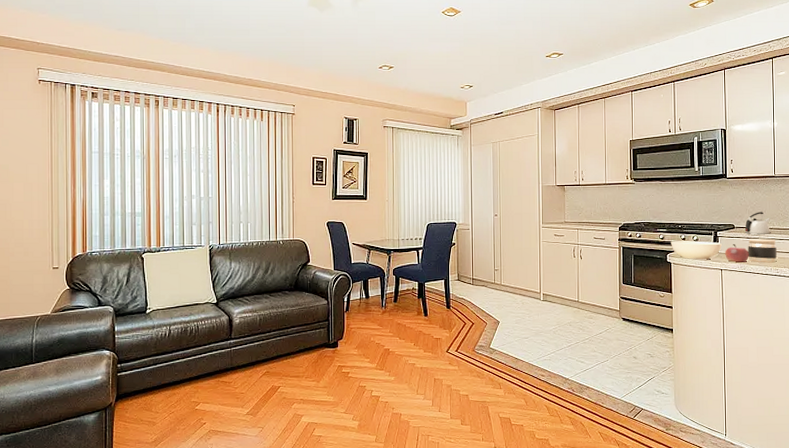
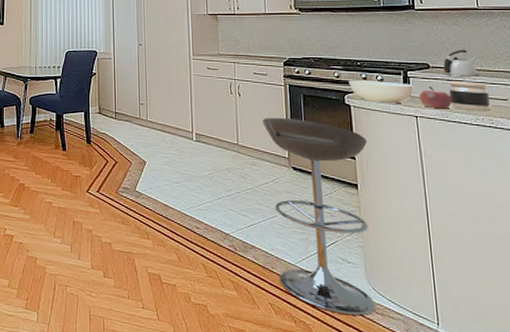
bar stool: none [599,276,682,435] -> present [262,117,376,316]

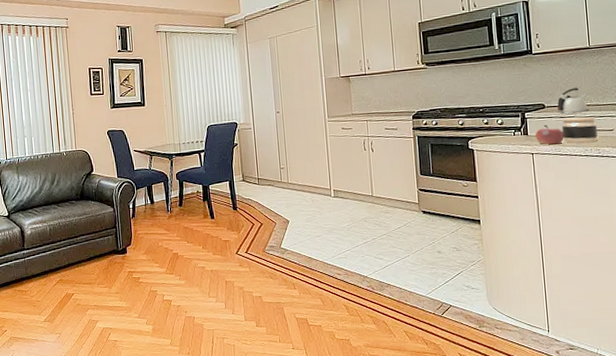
bar stool: present [262,117,376,316] -> none [394,167,496,333]
bowl: present [348,80,415,104] -> none [472,124,531,145]

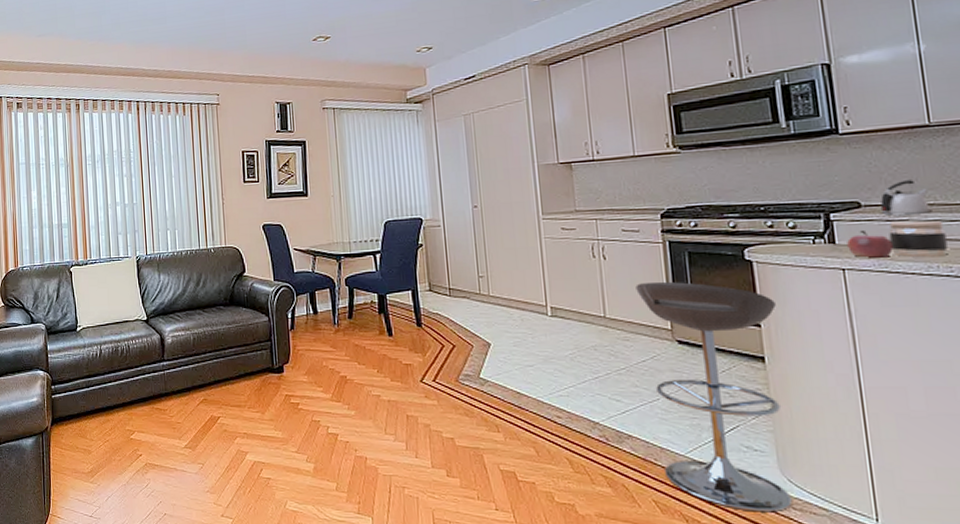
bar stool: none [394,167,496,333] -> present [635,281,793,513]

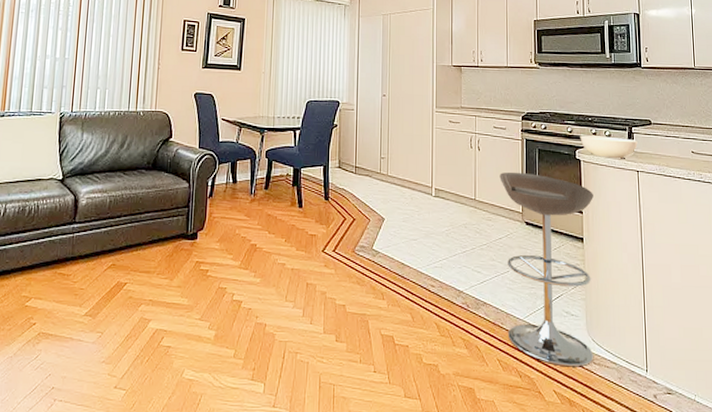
bowl: none [748,228,841,256] -> present [580,135,638,159]
fruit: present [847,229,893,258] -> none [641,141,668,164]
kettle: present [880,180,930,217] -> none [663,107,692,134]
jar: present [889,219,948,258] -> none [667,137,700,167]

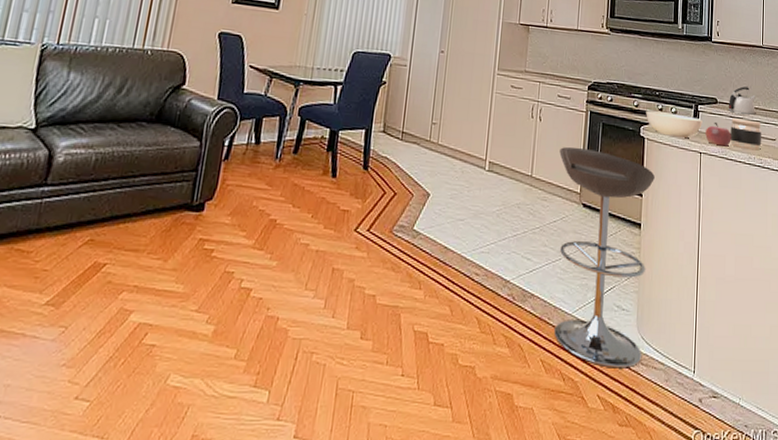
fruit: none [641,141,668,164] -> present [705,121,731,147]
kettle: none [663,107,692,134] -> present [729,86,756,115]
jar: none [667,137,700,167] -> present [730,118,761,151]

